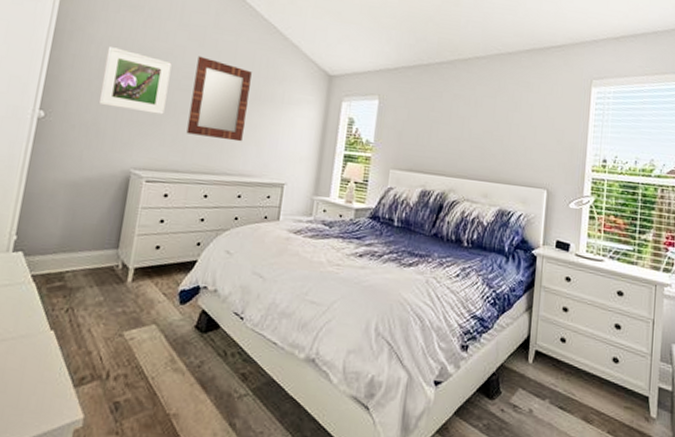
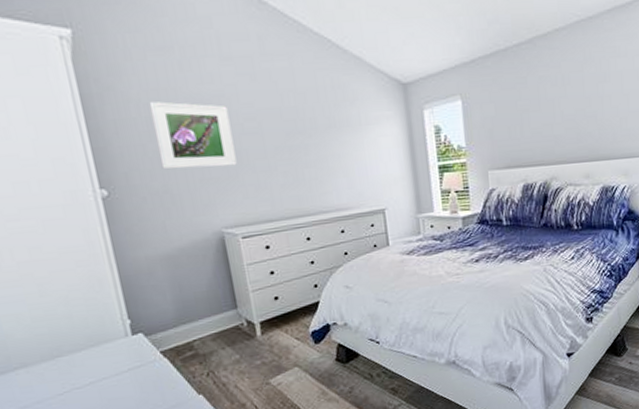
home mirror: present [186,56,252,142] -> none [254,91,329,180]

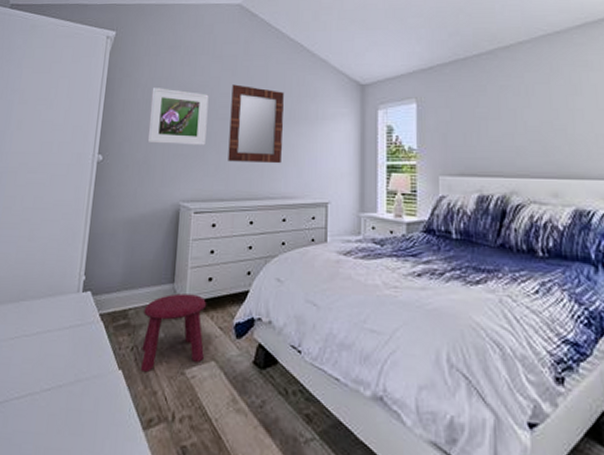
stool: none [210,314,286,391] -> present [140,293,207,373]
home mirror: none [254,91,329,180] -> present [228,84,284,164]

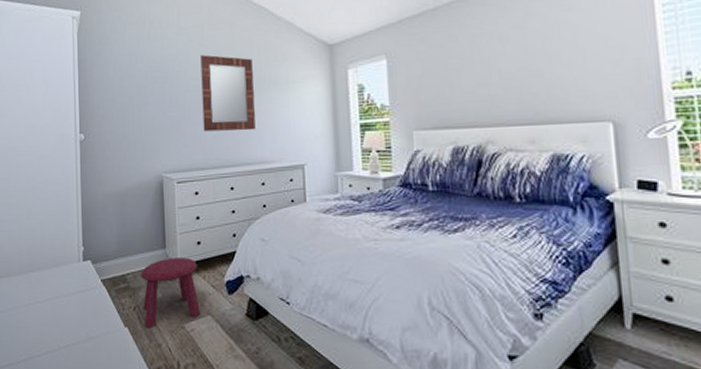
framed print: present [147,88,209,146] -> none [123,64,180,120]

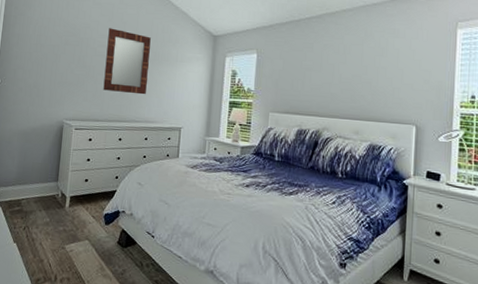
stool: present [141,257,200,329] -> none [30,189,83,246]

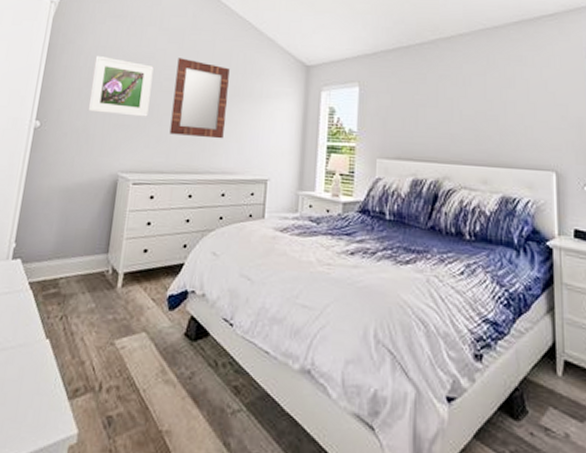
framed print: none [37,26,89,76] -> present [87,56,154,117]

